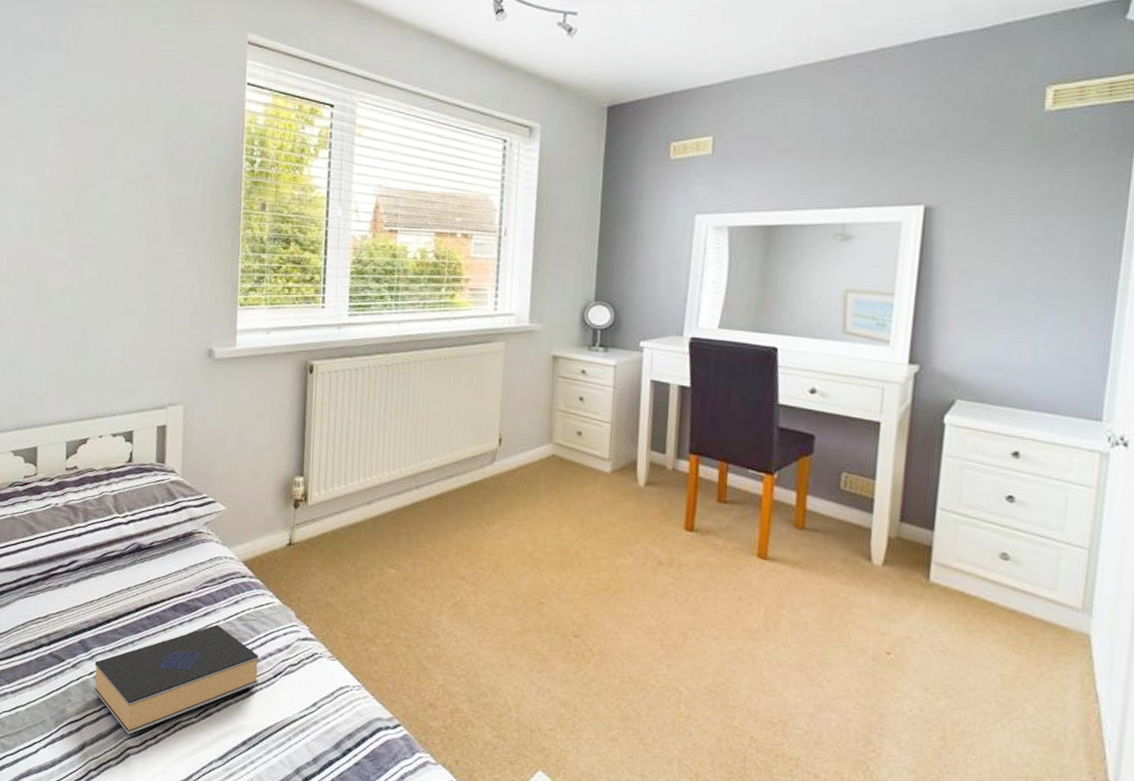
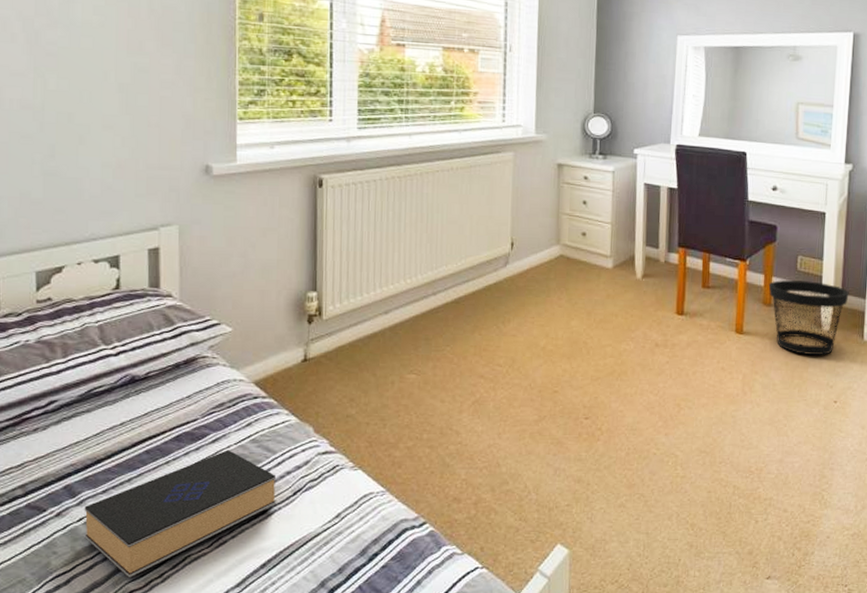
wastebasket: none [801,500,911,595] -> present [768,280,849,355]

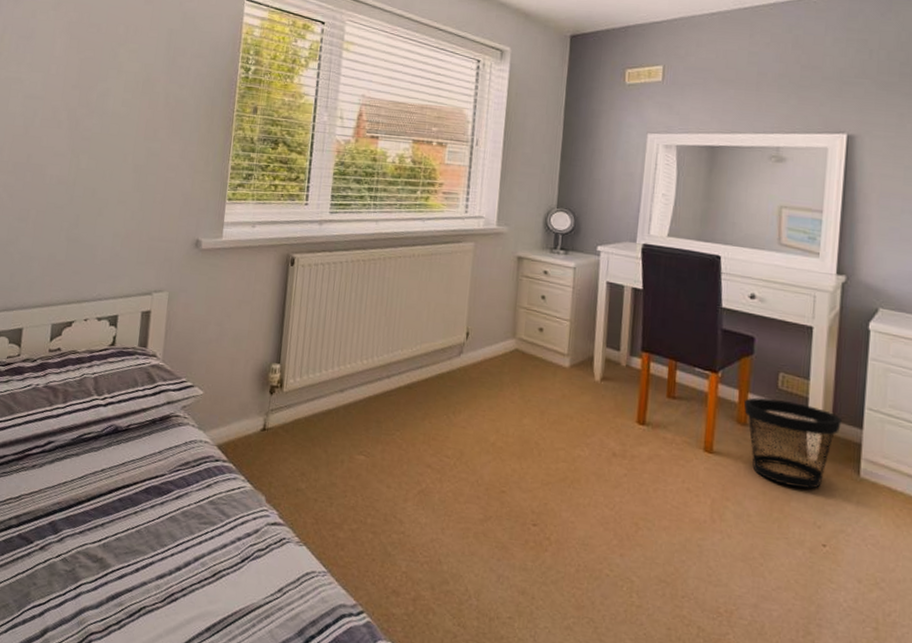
book: present [84,450,277,578] -> none [60,508,228,620]

